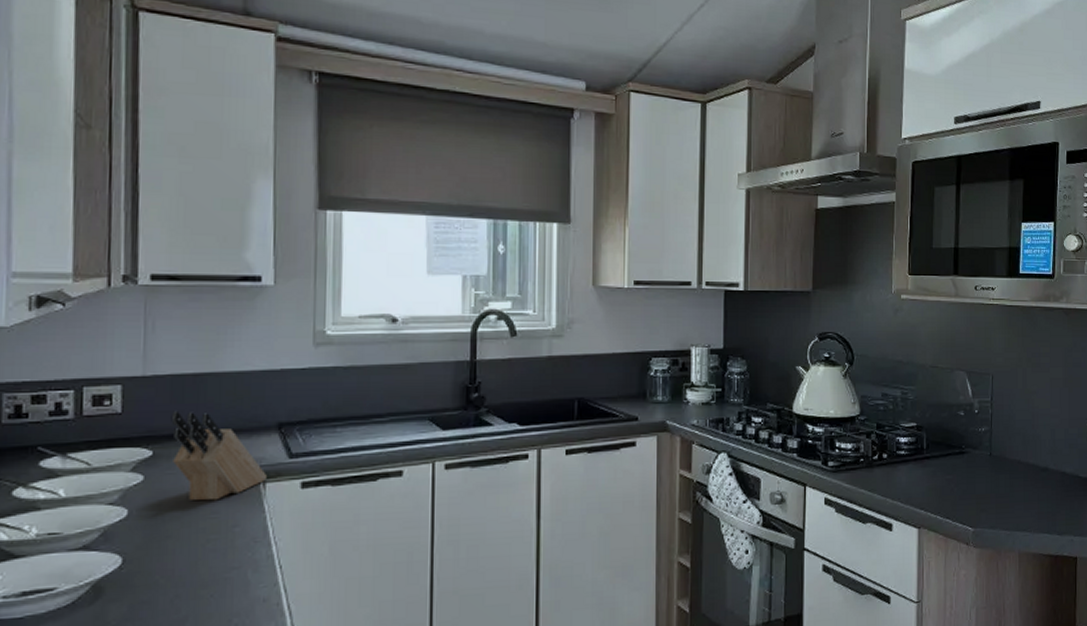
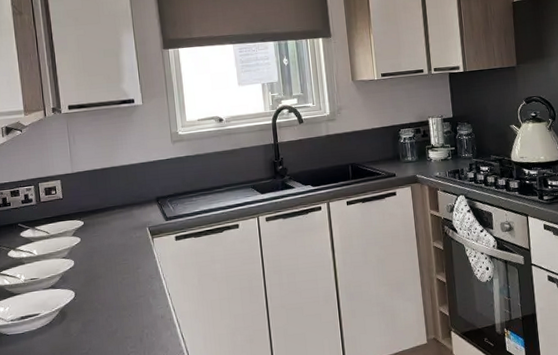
knife block: present [171,412,267,501] -> none [91,194,154,253]

